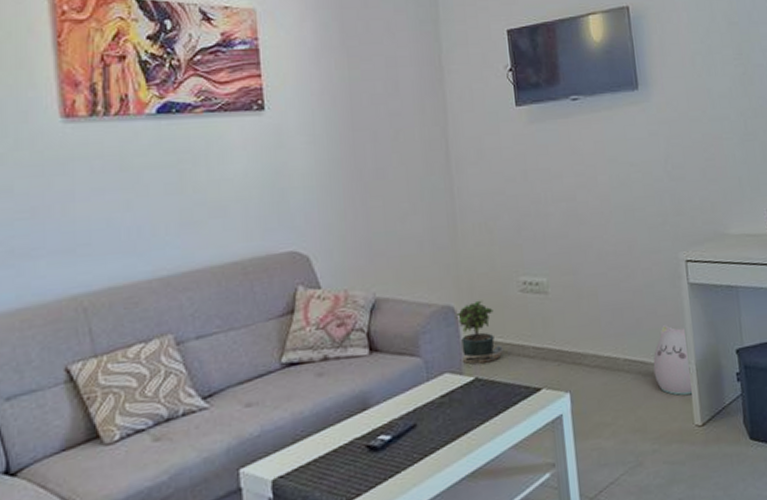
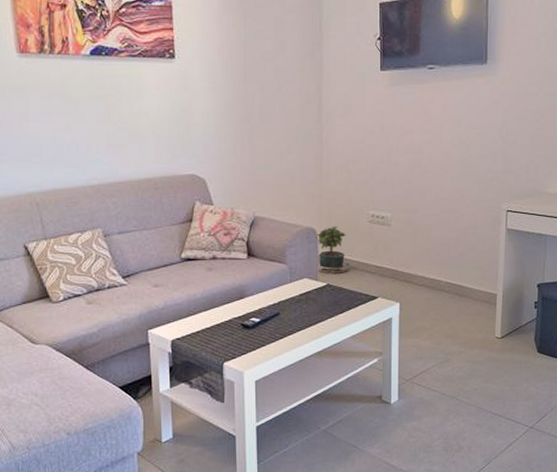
plush toy: present [653,324,692,395] -> none [468,258,500,314]

